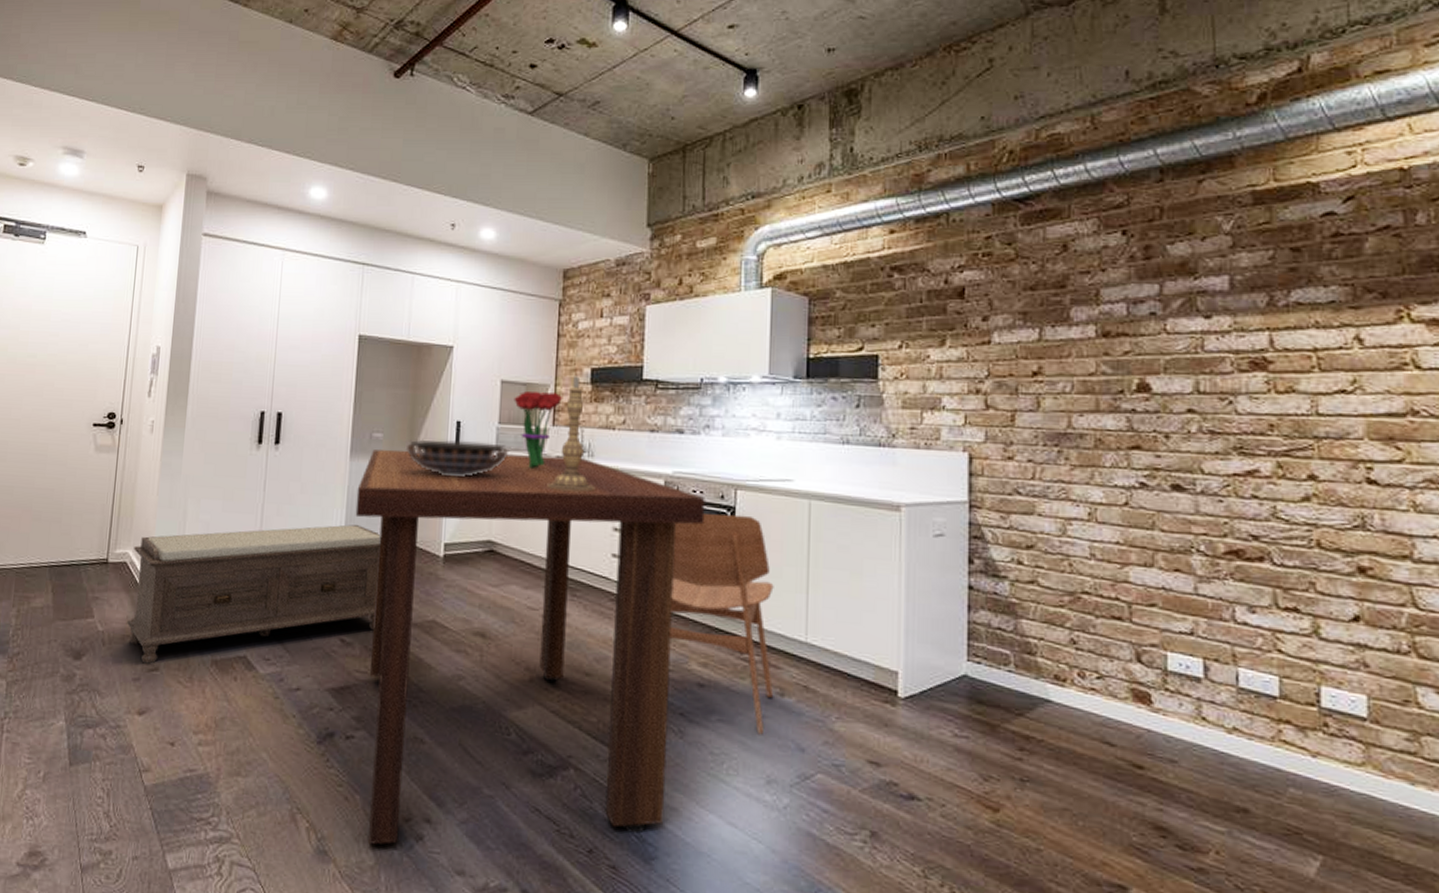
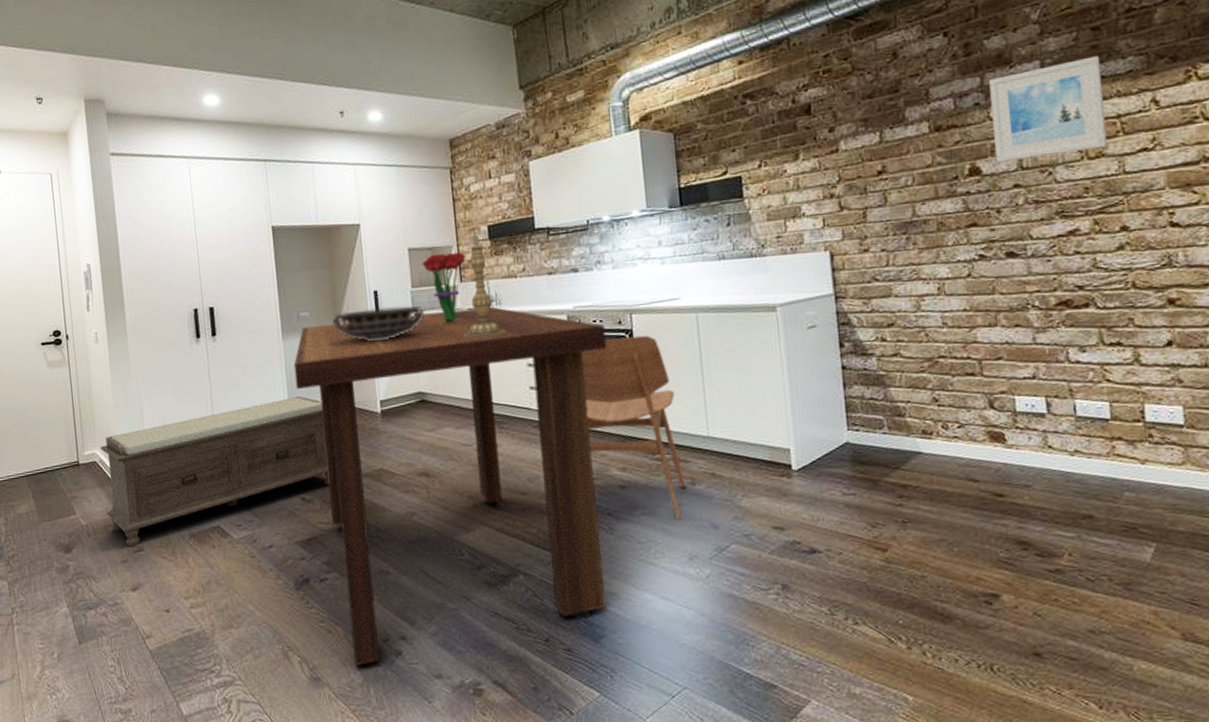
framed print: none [1169,279,1301,383] -> present [989,56,1108,163]

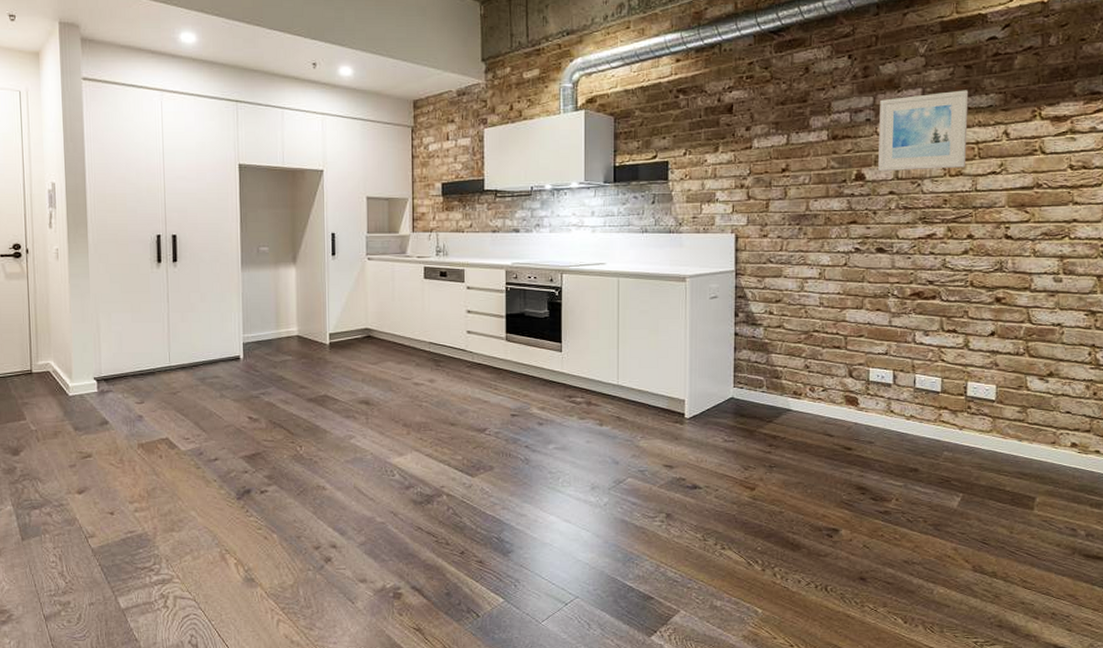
bench: present [100,396,330,547] -> none [55,325,277,453]
dining table: present [293,306,607,666] -> none [250,256,538,569]
decorative bowl: present [331,306,425,341] -> none [289,249,378,278]
bouquet: present [422,252,467,323] -> none [379,205,420,268]
candlestick: present [463,233,507,339] -> none [411,189,451,285]
dining chair: present [580,335,685,520] -> none [515,293,594,455]

